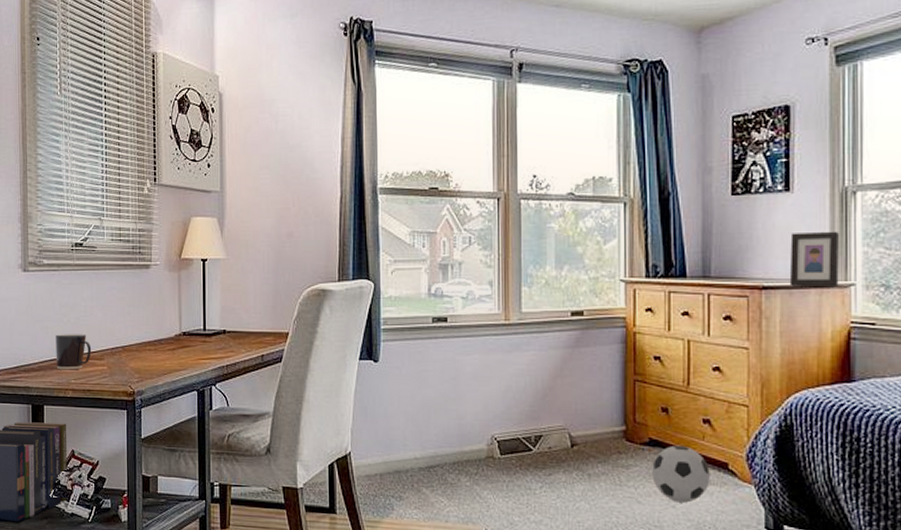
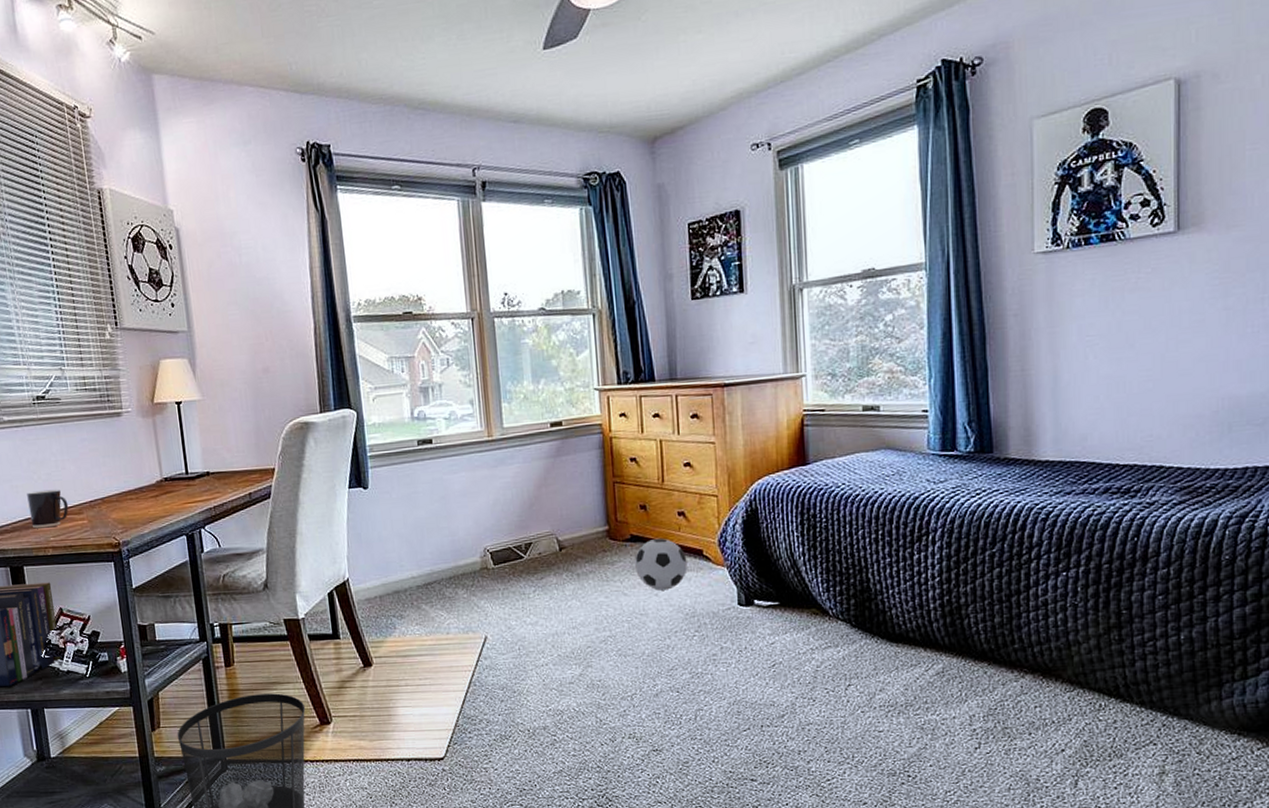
picture frame: present [789,231,840,288] -> none [746,327,792,382]

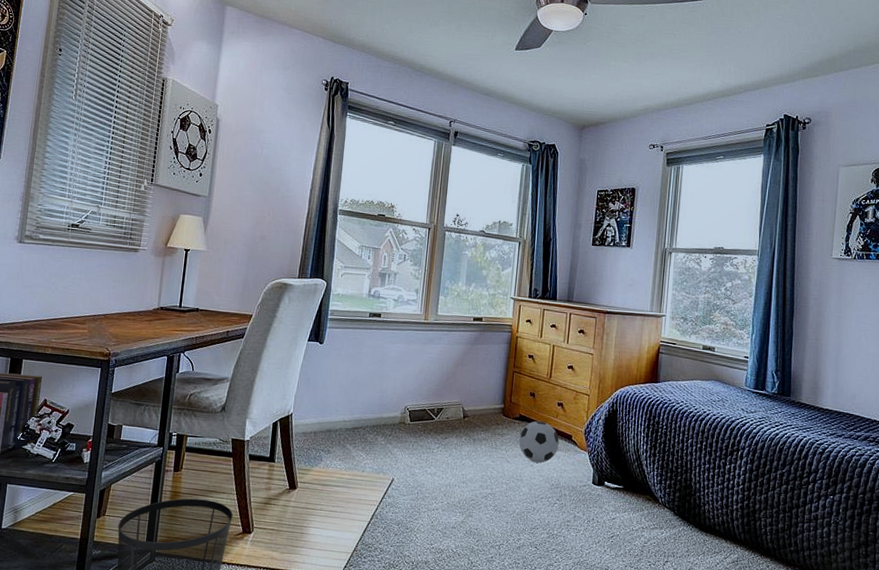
mug: present [27,489,69,529] -> none [39,299,75,331]

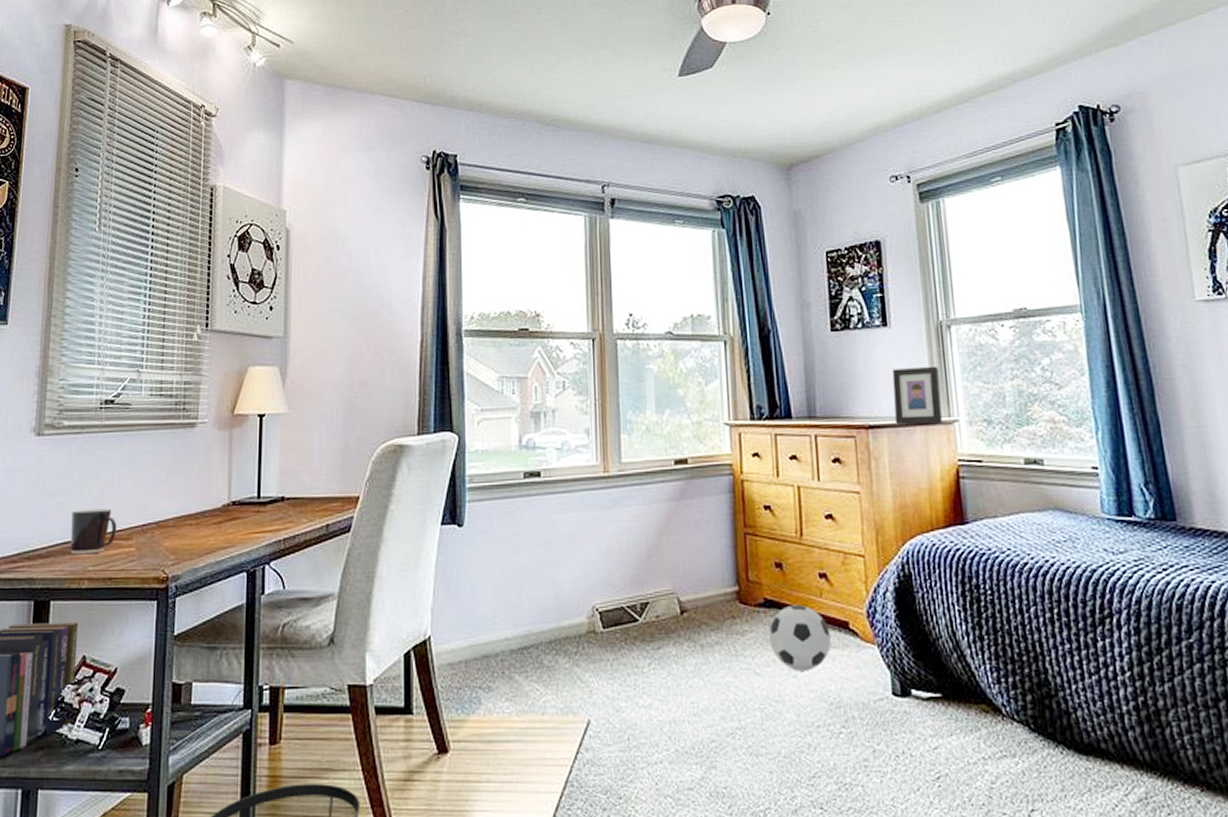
mug: none [39,299,75,331] -> present [70,508,117,555]
picture frame: none [624,276,659,317] -> present [892,366,943,425]

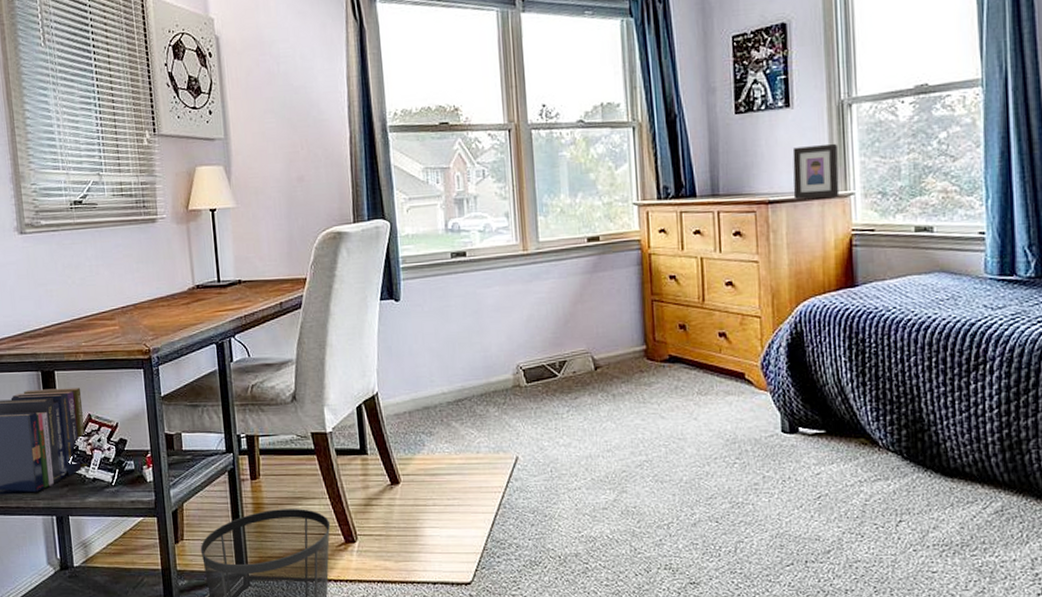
mug: present [70,508,117,555] -> none [61,294,101,333]
soccer ball: present [769,604,831,671] -> none [673,359,728,414]

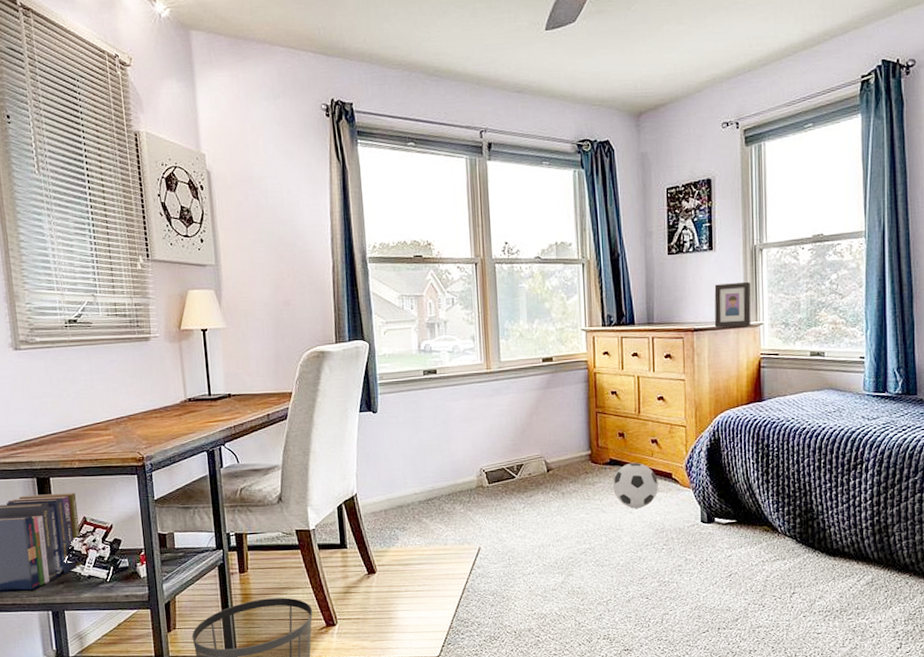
soccer ball: none [673,359,728,414] -> present [613,462,658,509]

